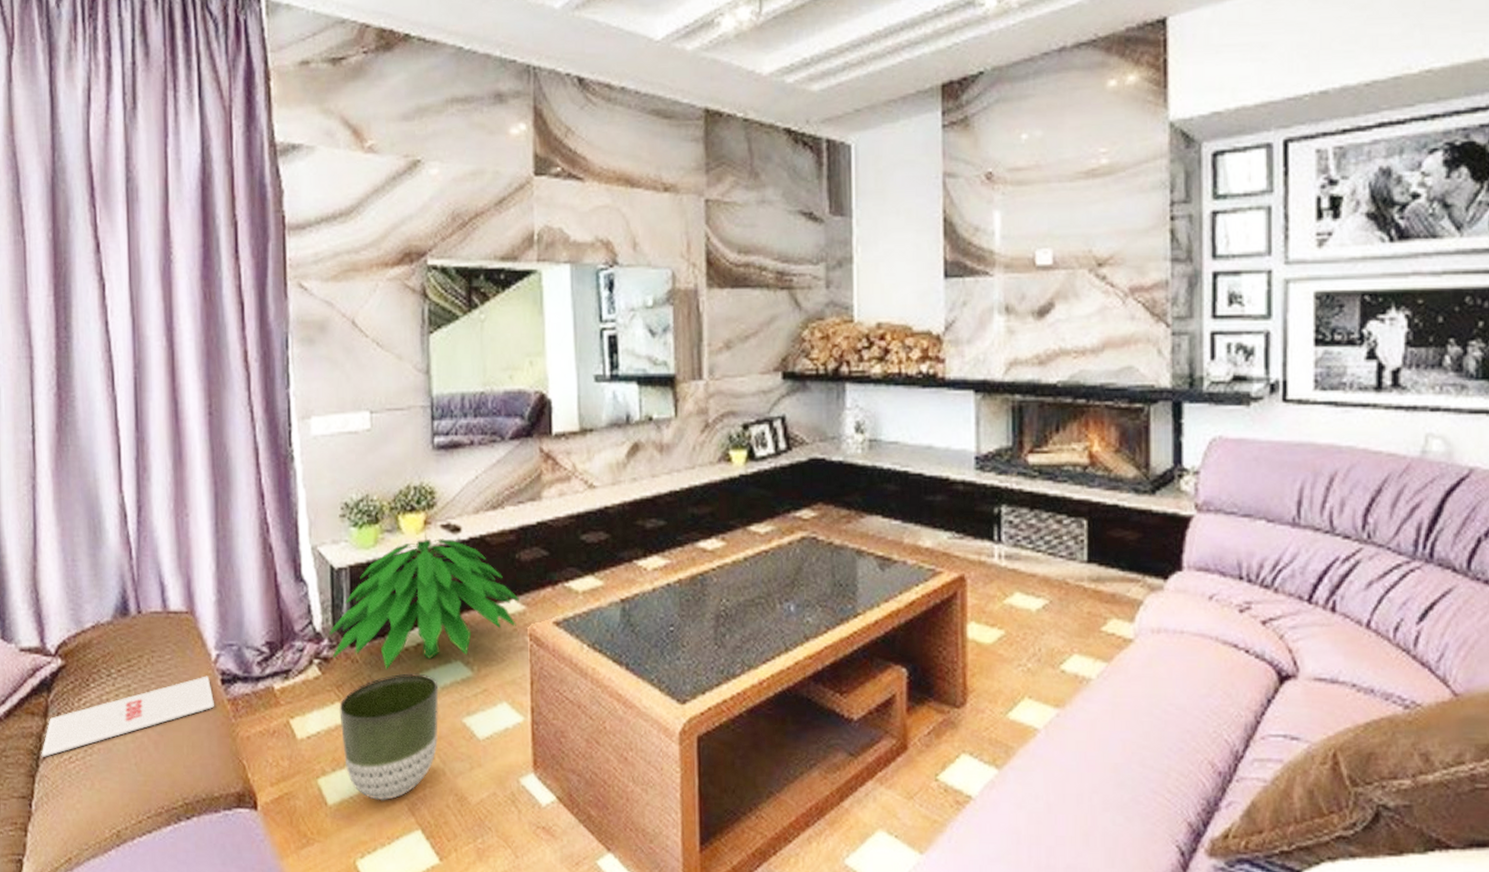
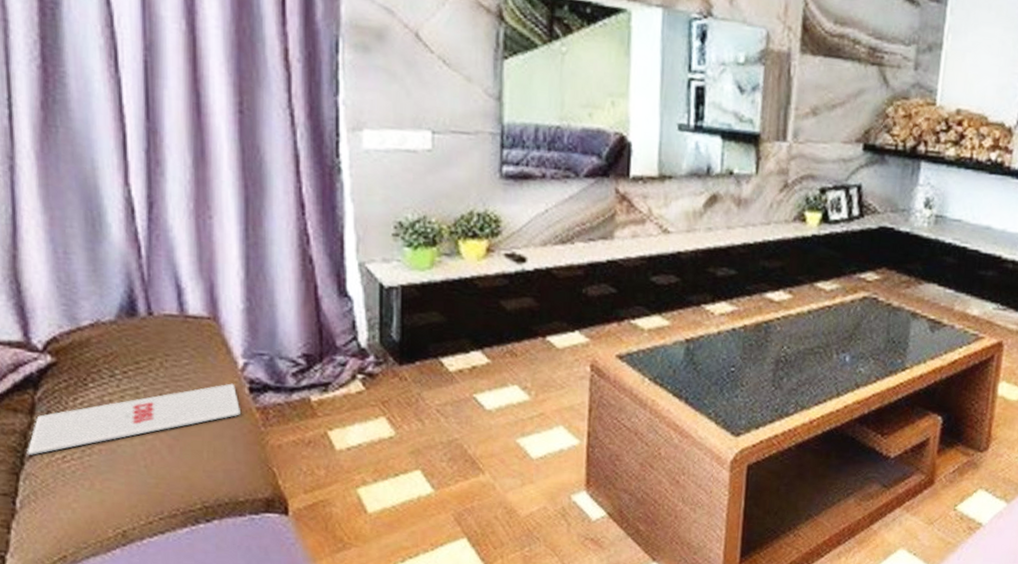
indoor plant: present [329,530,519,670] -> none [375,257,583,390]
planter: present [339,673,439,801] -> none [384,393,493,511]

